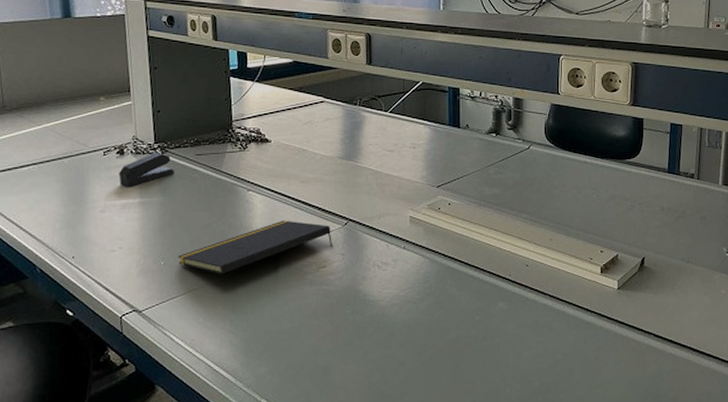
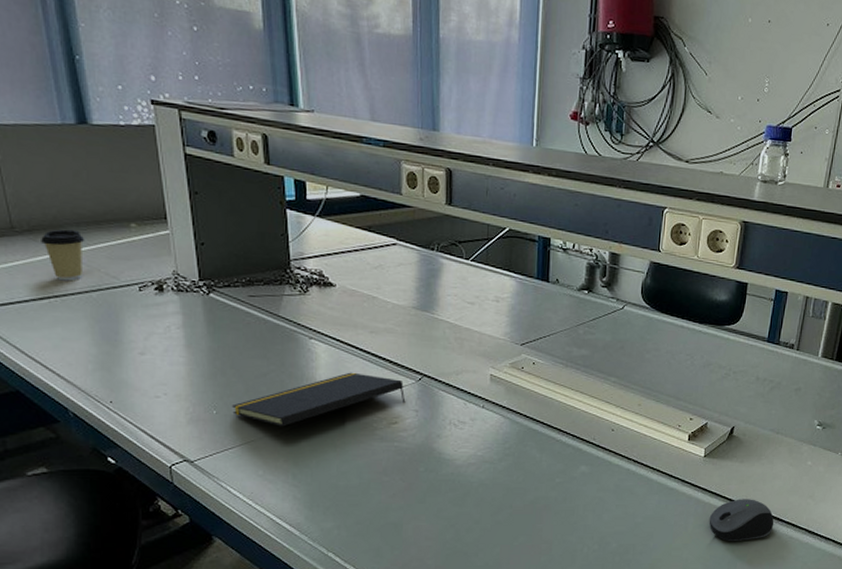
coffee cup: none [26,105,62,150] -> present [41,229,85,281]
stapler: present [119,152,174,187] -> none [159,290,224,328]
computer mouse: none [629,331,695,376] -> present [709,499,774,541]

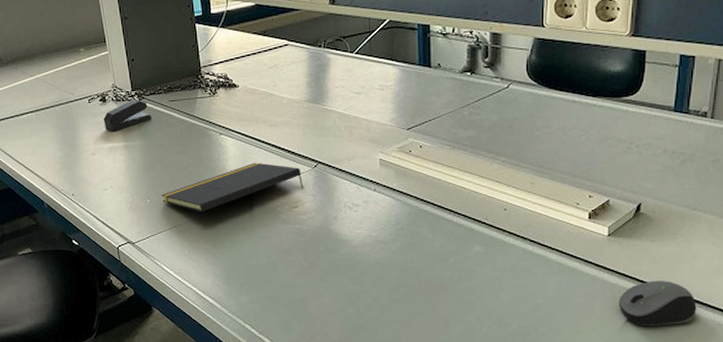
coffee cup: present [41,229,85,281] -> none [20,58,50,99]
stapler: none [159,290,224,328] -> present [103,98,152,132]

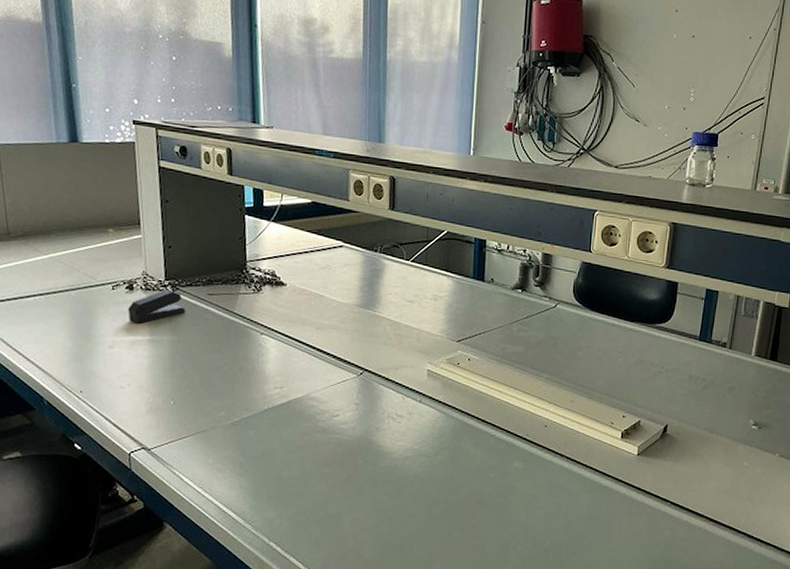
notepad: present [162,162,304,212] -> none [188,366,347,418]
computer mouse: present [618,280,697,326] -> none [643,499,711,543]

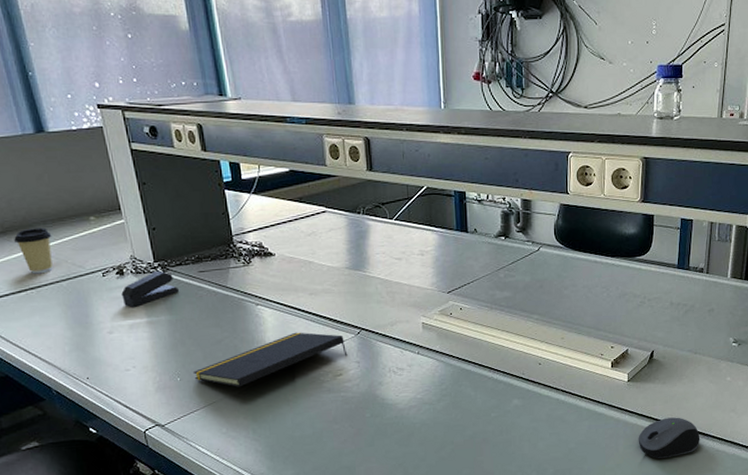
coffee cup: none [32,234,69,281] -> present [14,227,53,274]
notepad: none [188,366,347,418] -> present [194,332,348,387]
computer mouse: none [643,499,711,543] -> present [638,417,700,458]

